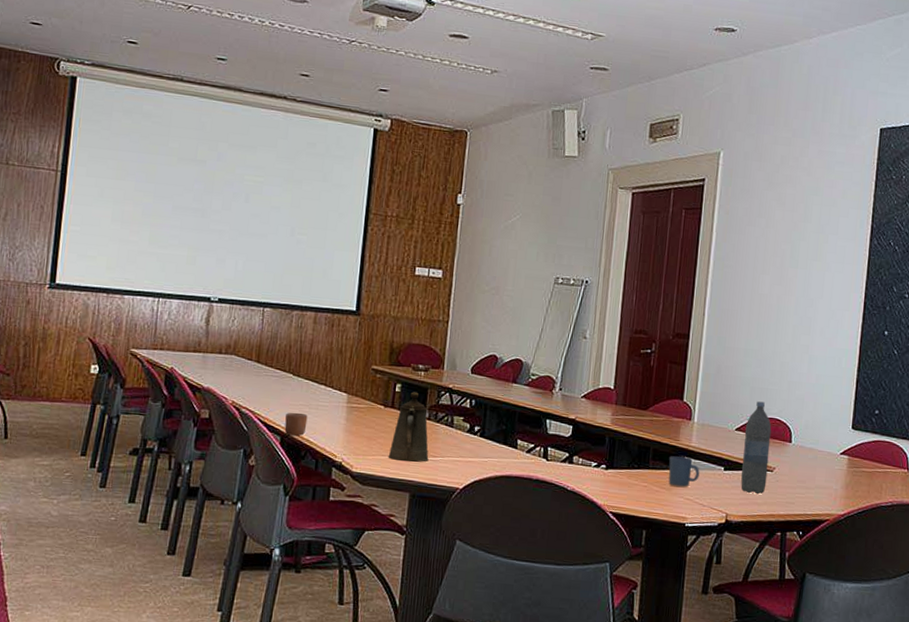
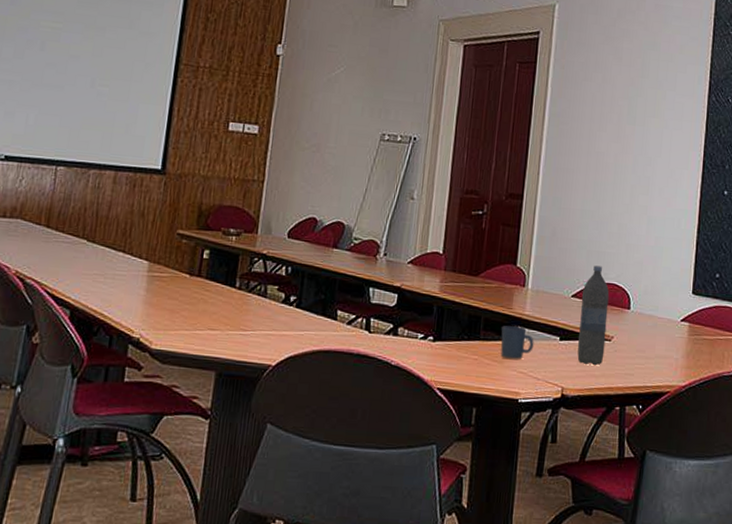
cup: present [284,412,308,436] -> none [75,282,103,309]
coffee pot: present [388,392,429,462] -> none [192,258,239,337]

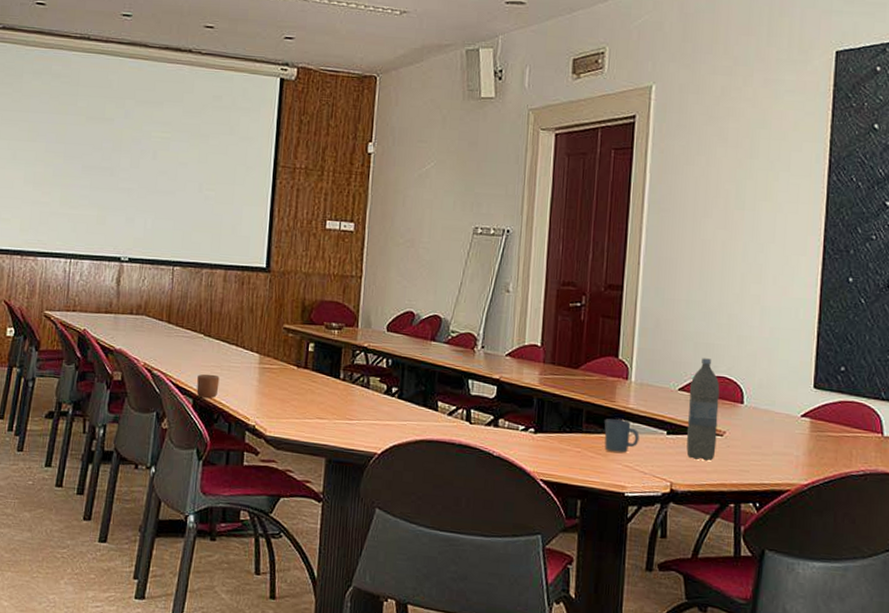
cup: none [75,282,103,309] -> present [196,373,220,398]

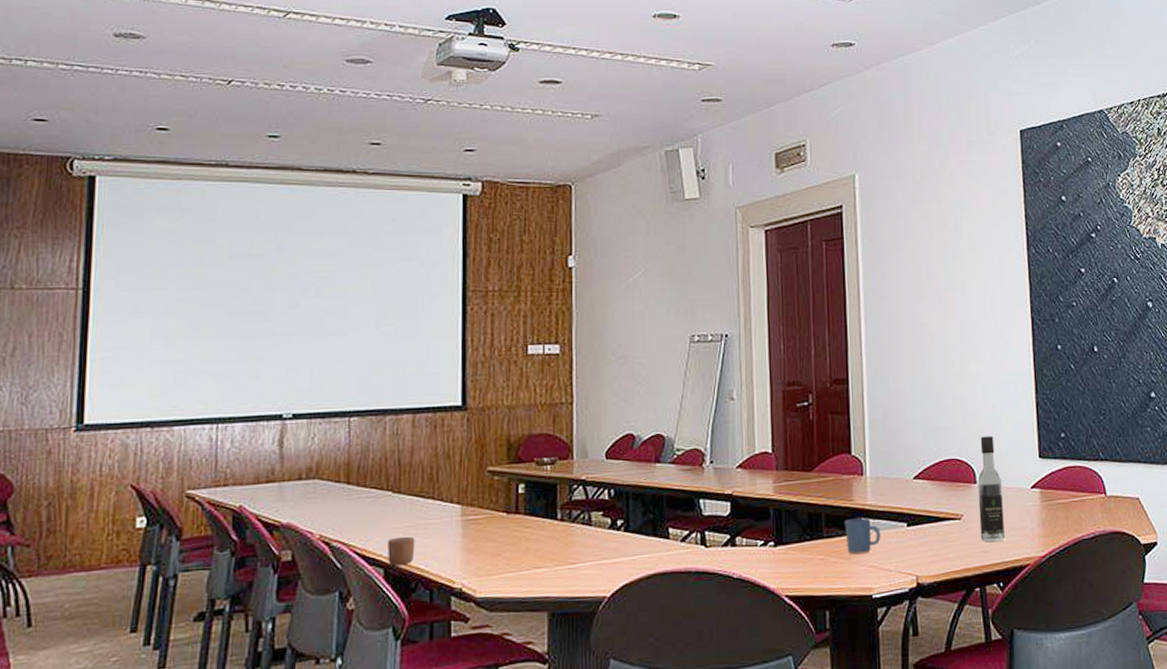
water bottle: present [686,358,720,462] -> none [923,442,956,549]
bottle: none [741,358,770,464] -> present [977,435,1005,543]

